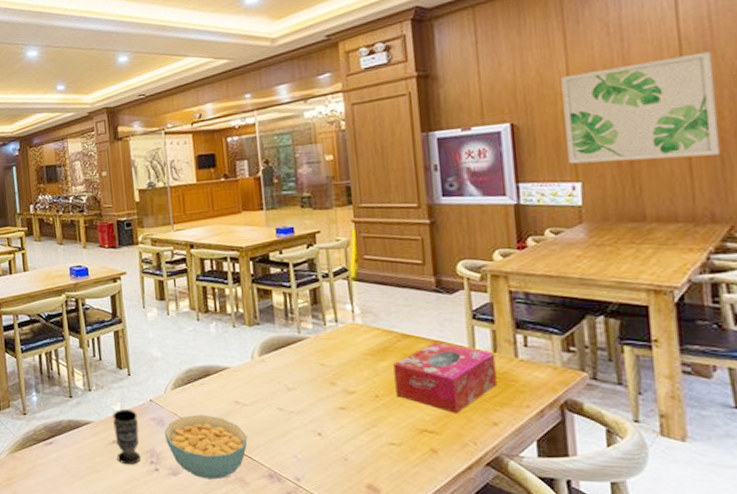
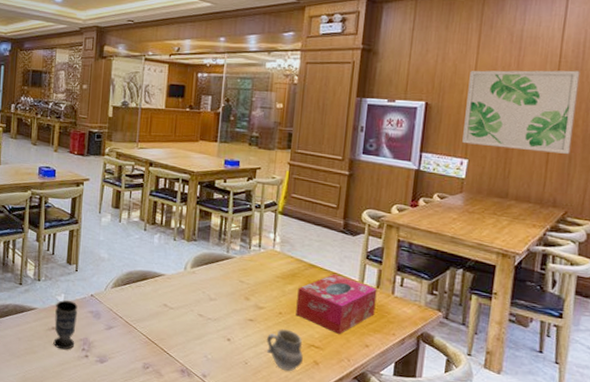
cereal bowl: present [164,415,248,480] -> none [98,312,169,370]
cup: none [366,415,416,464] -> present [266,329,303,371]

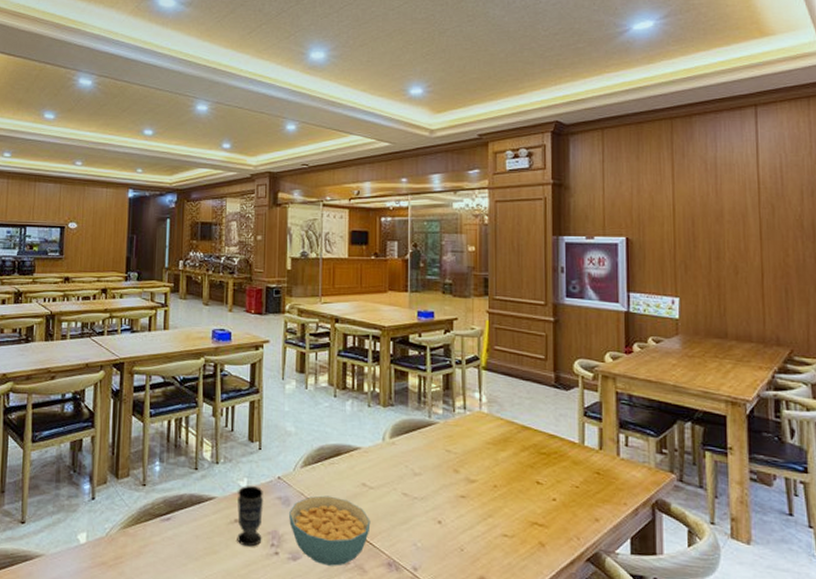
cereal bowl: none [98,312,169,370] -> present [288,495,371,566]
cup: present [266,329,303,371] -> none [483,505,526,556]
tissue box: present [296,274,377,334] -> none [512,436,601,507]
wall art: present [462,70,580,154] -> none [668,197,786,286]

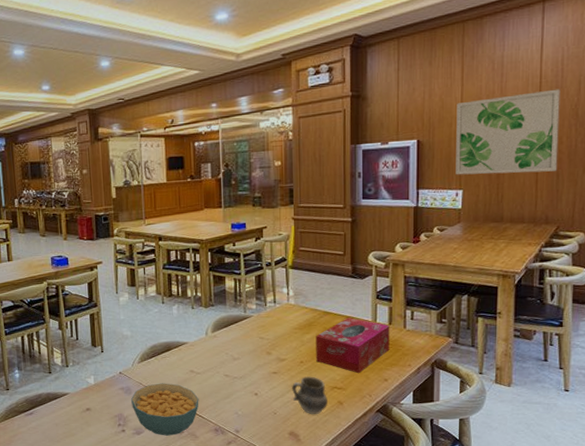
cup: present [237,486,263,547] -> none [87,381,111,428]
cup: none [483,505,526,556] -> present [292,376,327,414]
tissue box: none [512,436,601,507] -> present [316,317,390,373]
wall art: none [668,197,786,286] -> present [456,89,561,175]

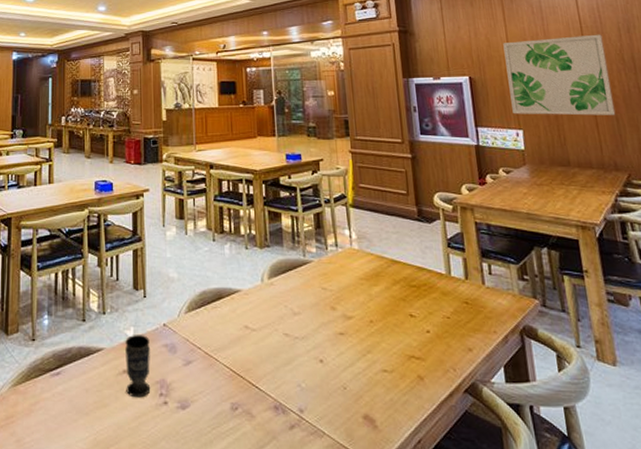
cup: none [87,381,111,428] -> present [125,335,151,398]
cereal bowl: present [130,383,199,436] -> none [175,340,255,413]
cup: present [292,376,327,414] -> none [362,340,406,391]
tissue box: present [316,317,390,373] -> none [385,268,470,339]

